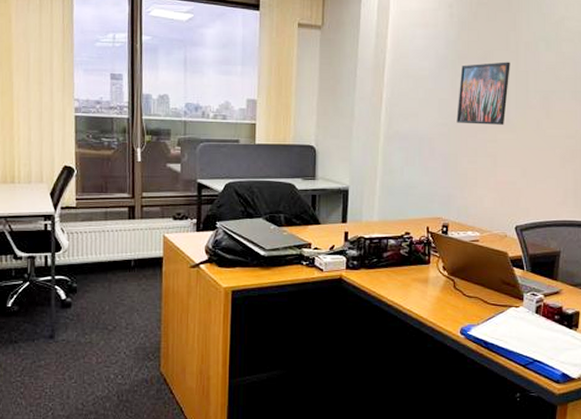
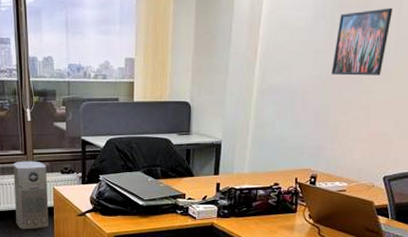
air purifier: none [117,205,157,284] -> present [13,161,49,230]

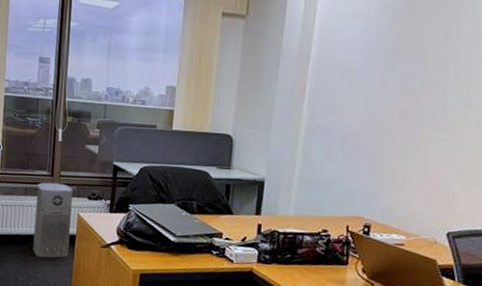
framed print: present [331,7,393,76] -> none [385,56,450,123]

